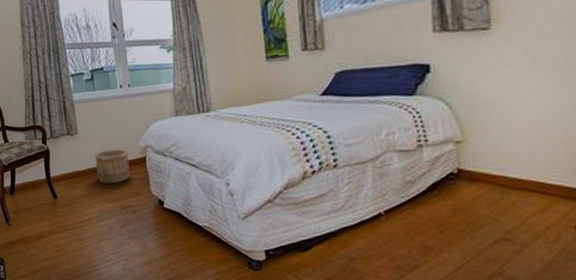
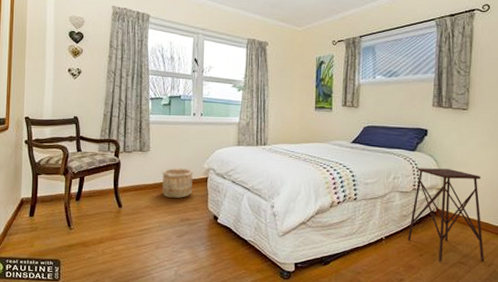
side table: none [417,113,544,240] -> present [407,168,484,262]

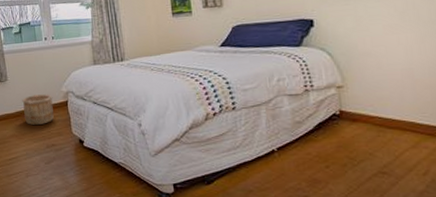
side table: present [407,168,484,262] -> none [305,62,416,174]

